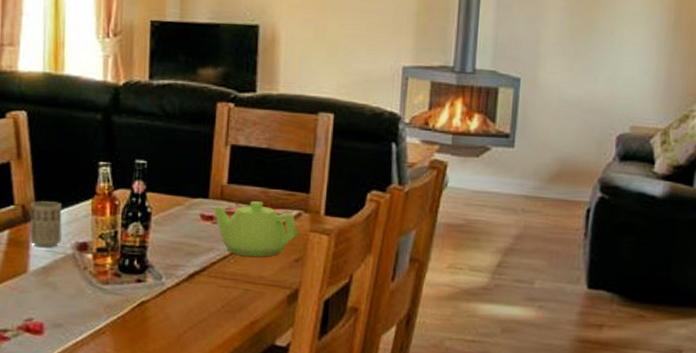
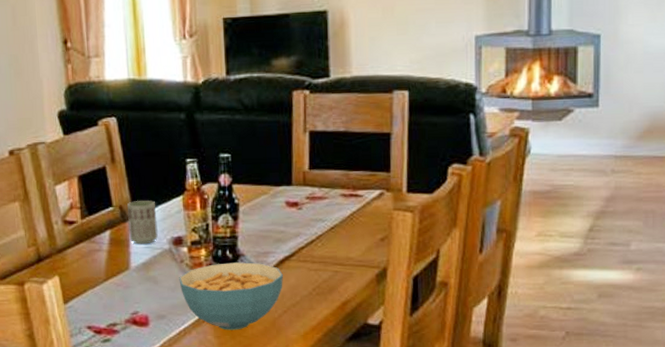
cereal bowl: none [80,273,192,344] -> present [179,262,283,330]
teapot: present [214,201,299,257] -> none [298,184,382,239]

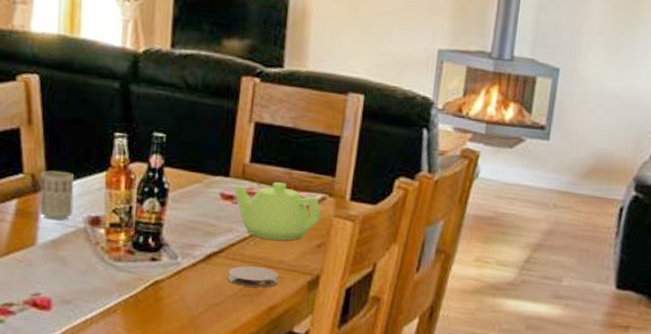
cereal bowl: present [179,262,283,330] -> none [91,250,209,325]
teapot: none [298,184,382,239] -> present [235,182,322,241]
coaster: none [301,266,348,286] -> present [228,266,279,288]

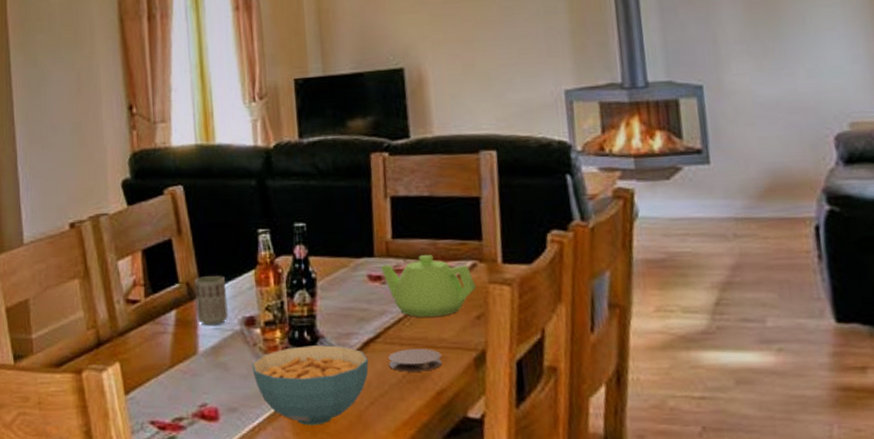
cereal bowl: none [91,250,209,325] -> present [252,345,369,426]

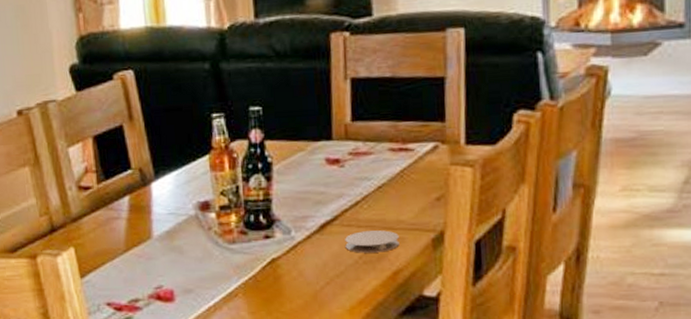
cup: present [194,275,228,326] -> none [147,161,183,211]
cereal bowl: present [252,345,369,426] -> none [207,228,325,305]
teapot: present [381,255,476,317] -> none [339,137,437,200]

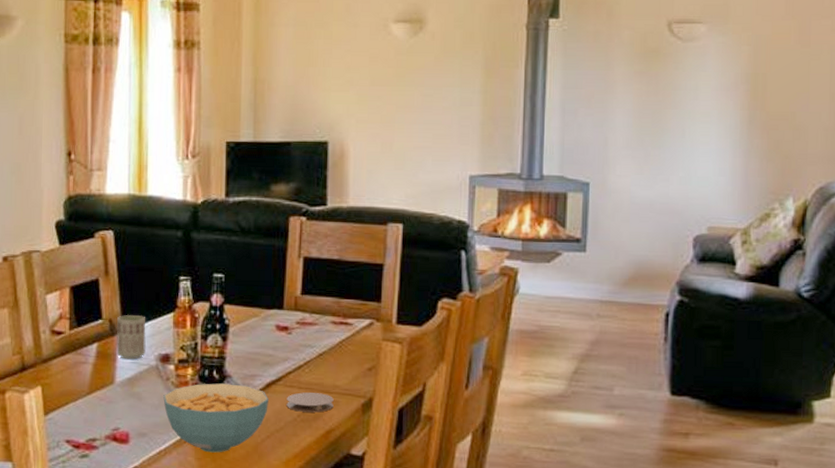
cup: none [147,161,183,211] -> present [116,314,146,360]
cereal bowl: none [207,228,325,305] -> present [163,383,268,453]

